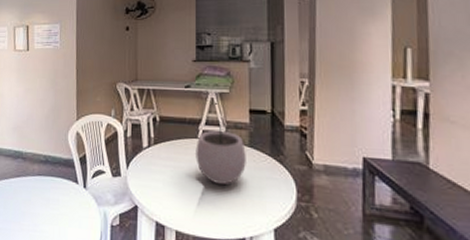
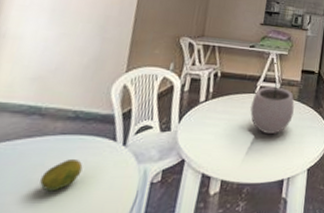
fruit: none [30,197,57,224] -> present [40,160,83,192]

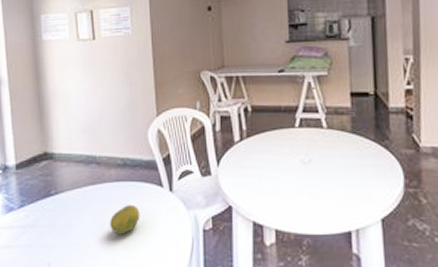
plant pot: present [249,78,295,135] -> none [292,106,349,177]

